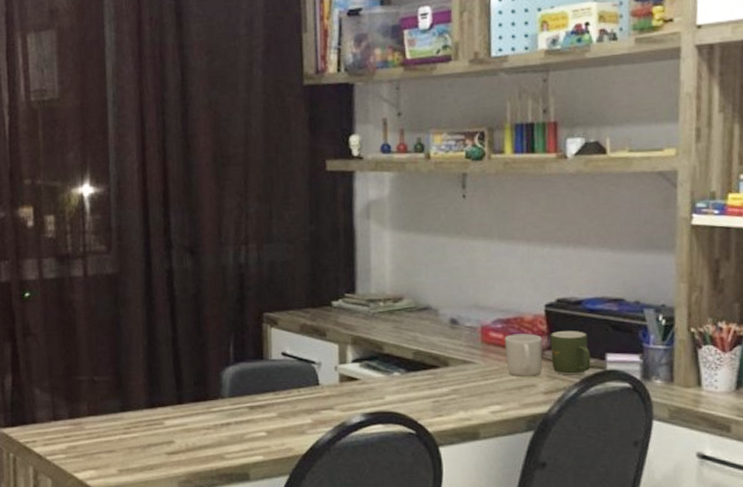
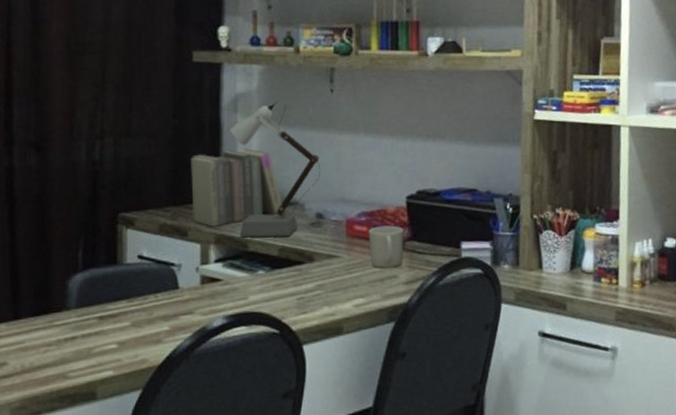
books: none [327,254,416,329] -> present [190,149,282,227]
desk lamp: none [363,208,459,342] -> present [230,101,324,238]
mug: present [550,331,591,375] -> none [411,221,448,265]

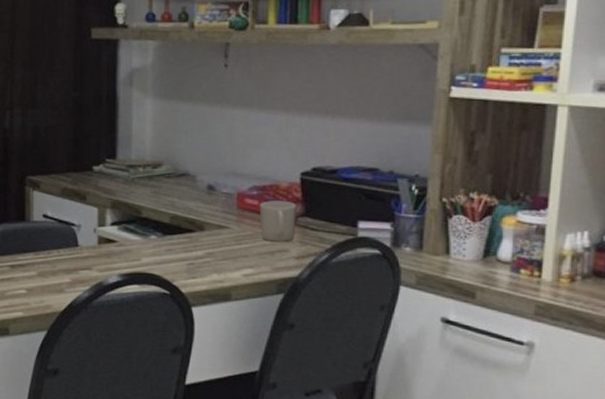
books: present [190,149,282,227] -> none [89,121,174,193]
desk lamp: present [230,101,324,238] -> none [126,76,215,206]

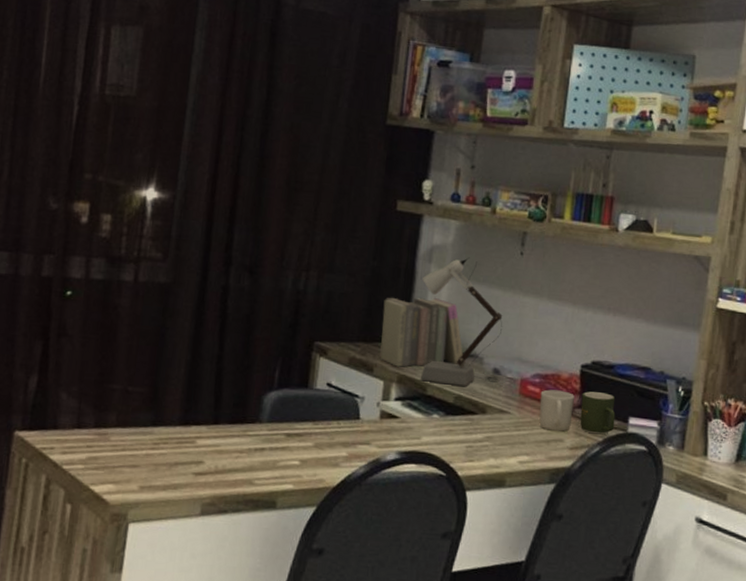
books: none [89,121,174,193] -> present [380,297,463,367]
desk lamp: none [126,76,215,206] -> present [421,257,503,387]
mug: none [304,199,343,241] -> present [580,391,616,435]

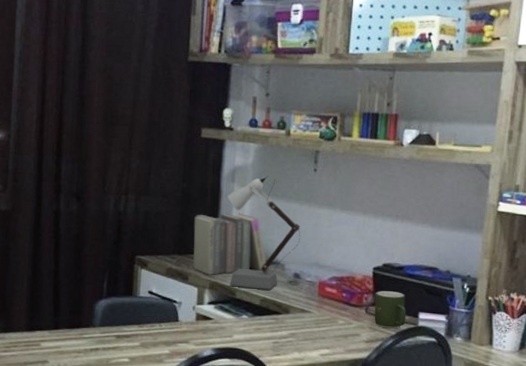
mug: present [539,389,574,432] -> none [336,290,368,327]

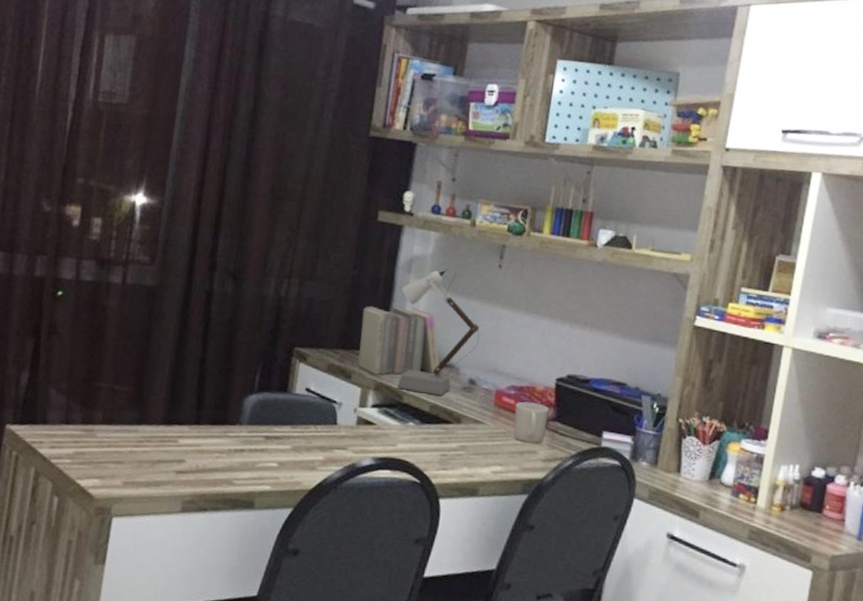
mug: none [336,290,368,327] -> present [513,401,549,444]
mug: present [374,291,406,329] -> none [554,404,590,448]

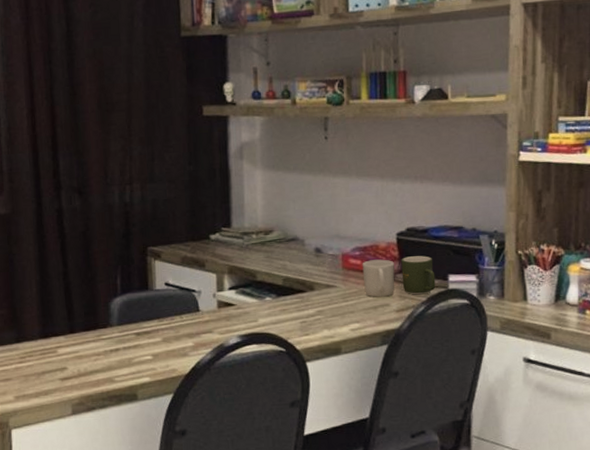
books: present [358,306,440,375] -> none [205,191,285,259]
desk lamp: present [398,268,480,397] -> none [237,149,323,269]
mug: none [554,404,590,448] -> present [401,256,436,295]

